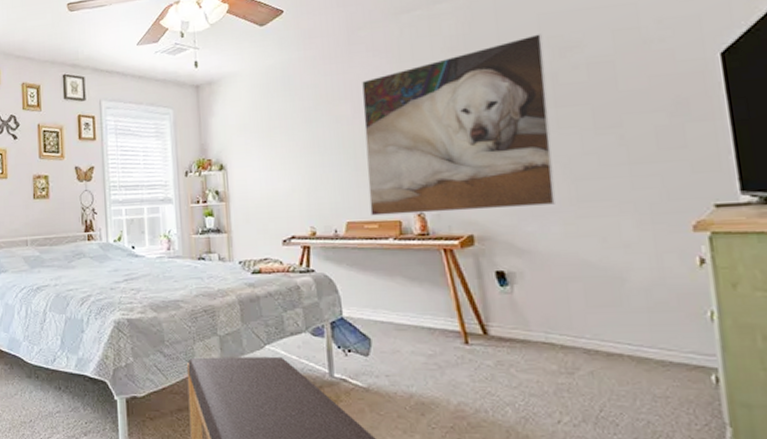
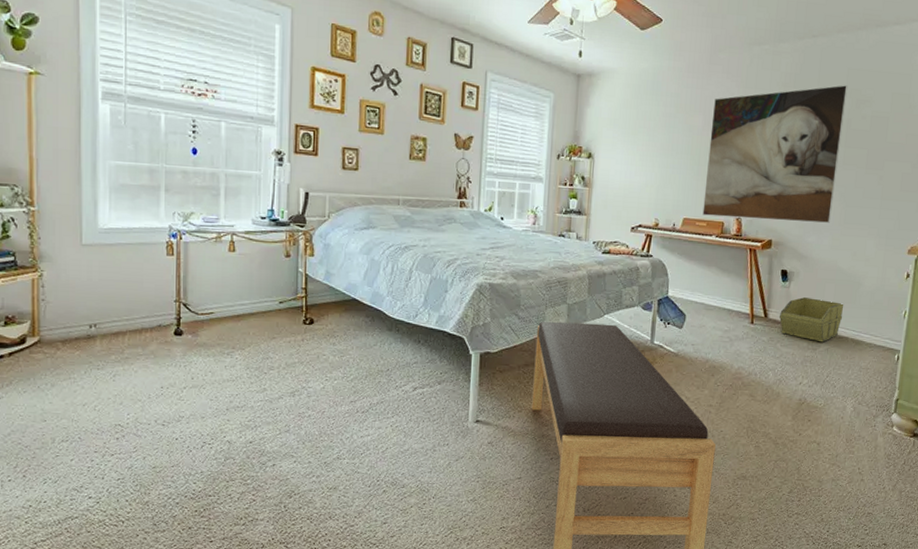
storage bin: none [506,304,607,363] -> present [779,297,844,343]

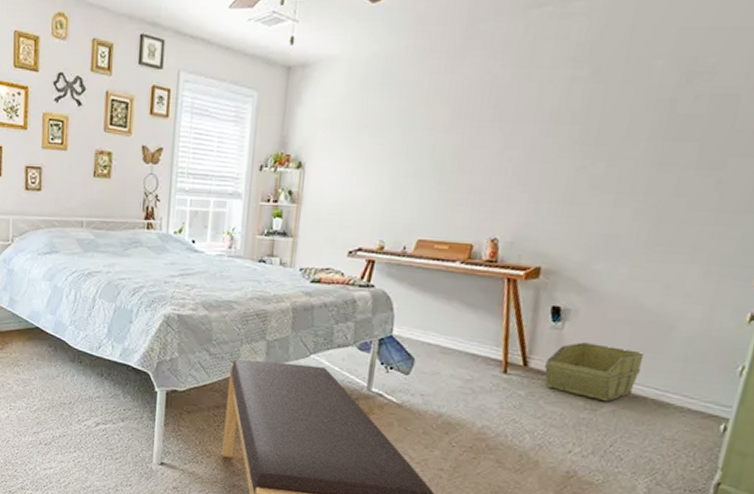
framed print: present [702,85,848,223] -> none [444,52,676,245]

